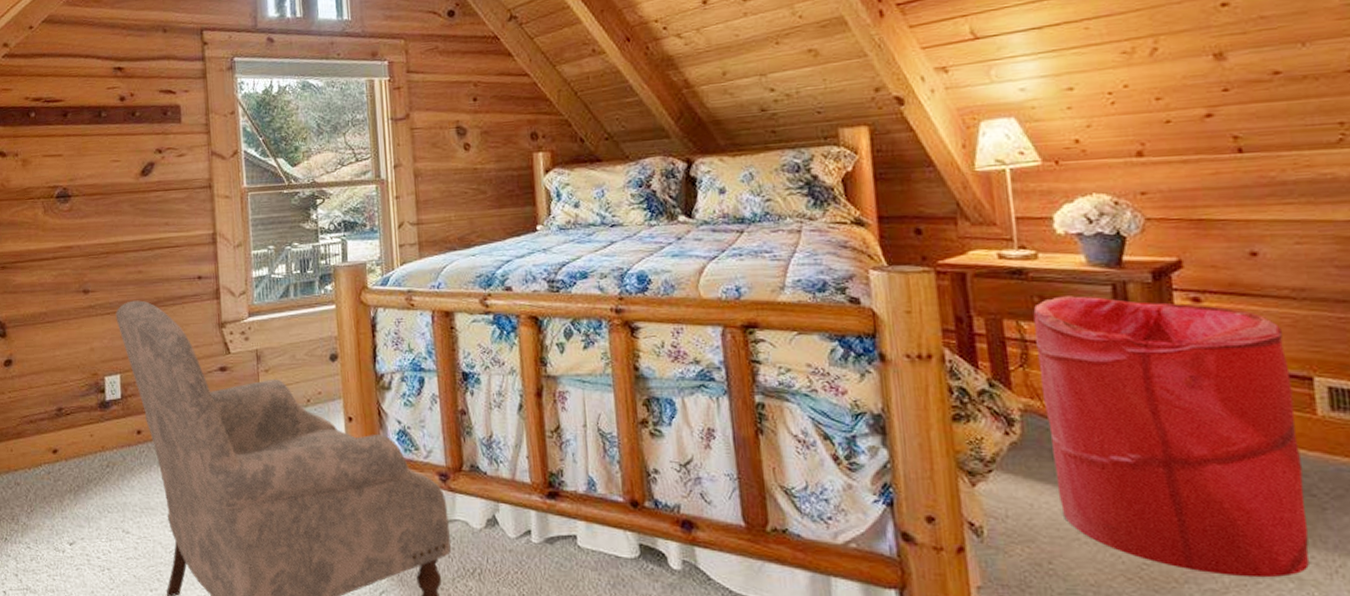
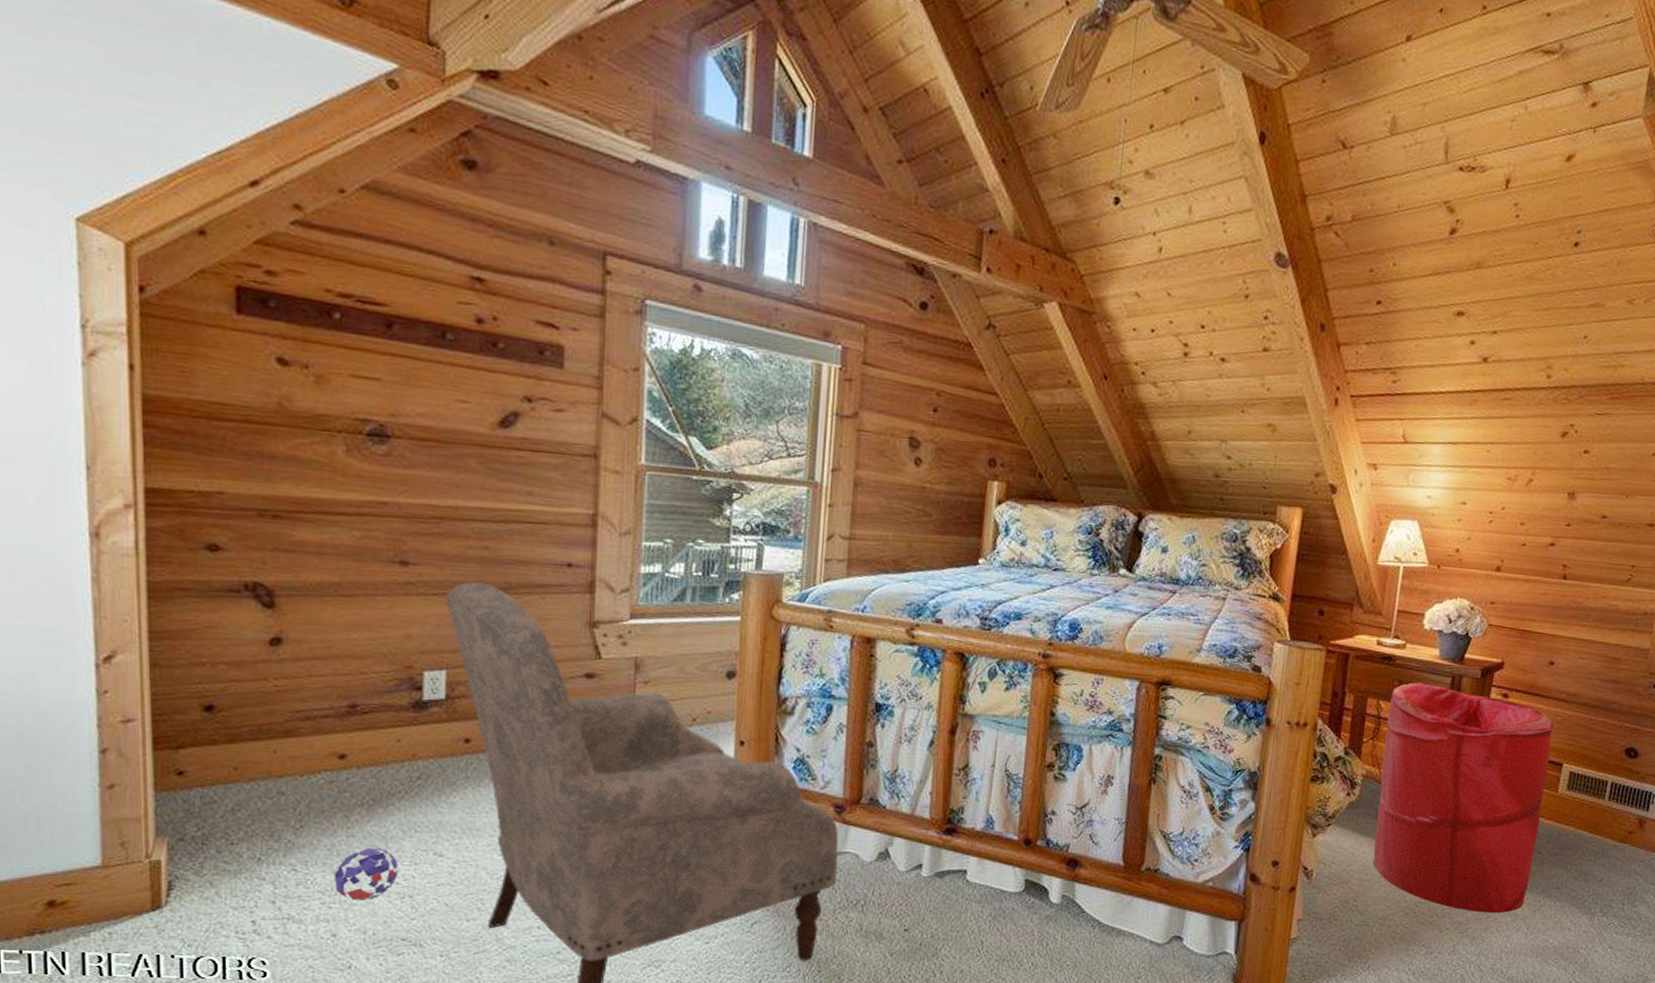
decorative ball: none [55,527,99,573] -> present [334,847,398,901]

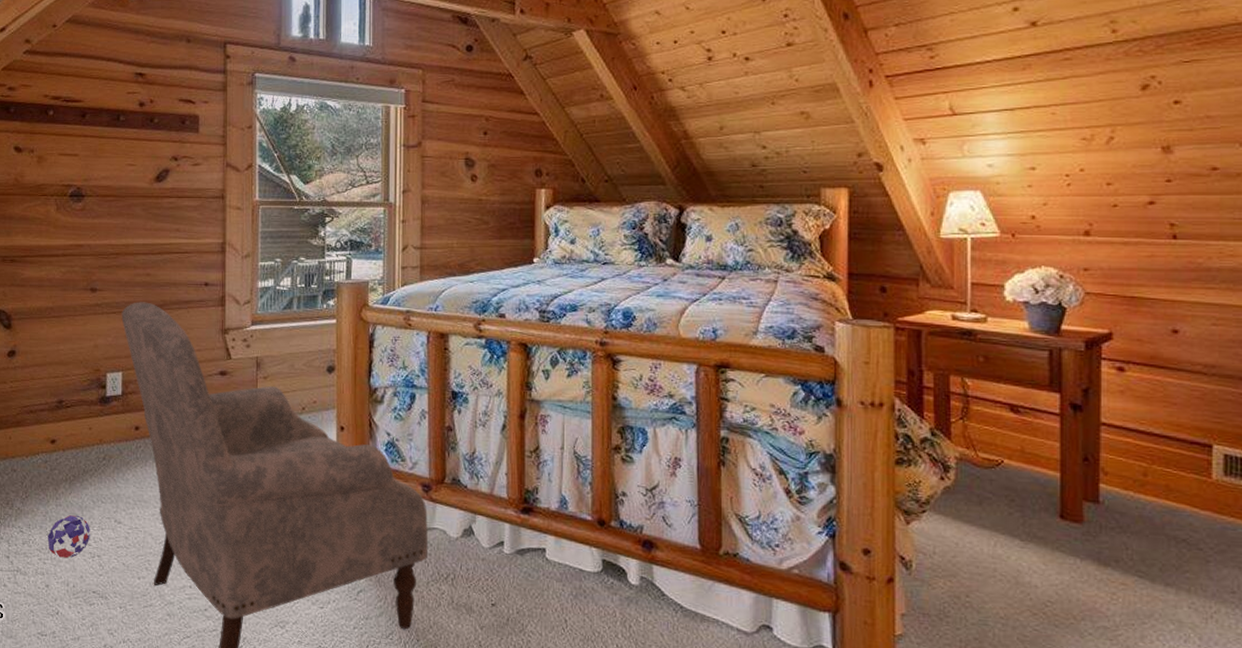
laundry hamper: present [1373,682,1554,914] -> none [977,358,1194,619]

